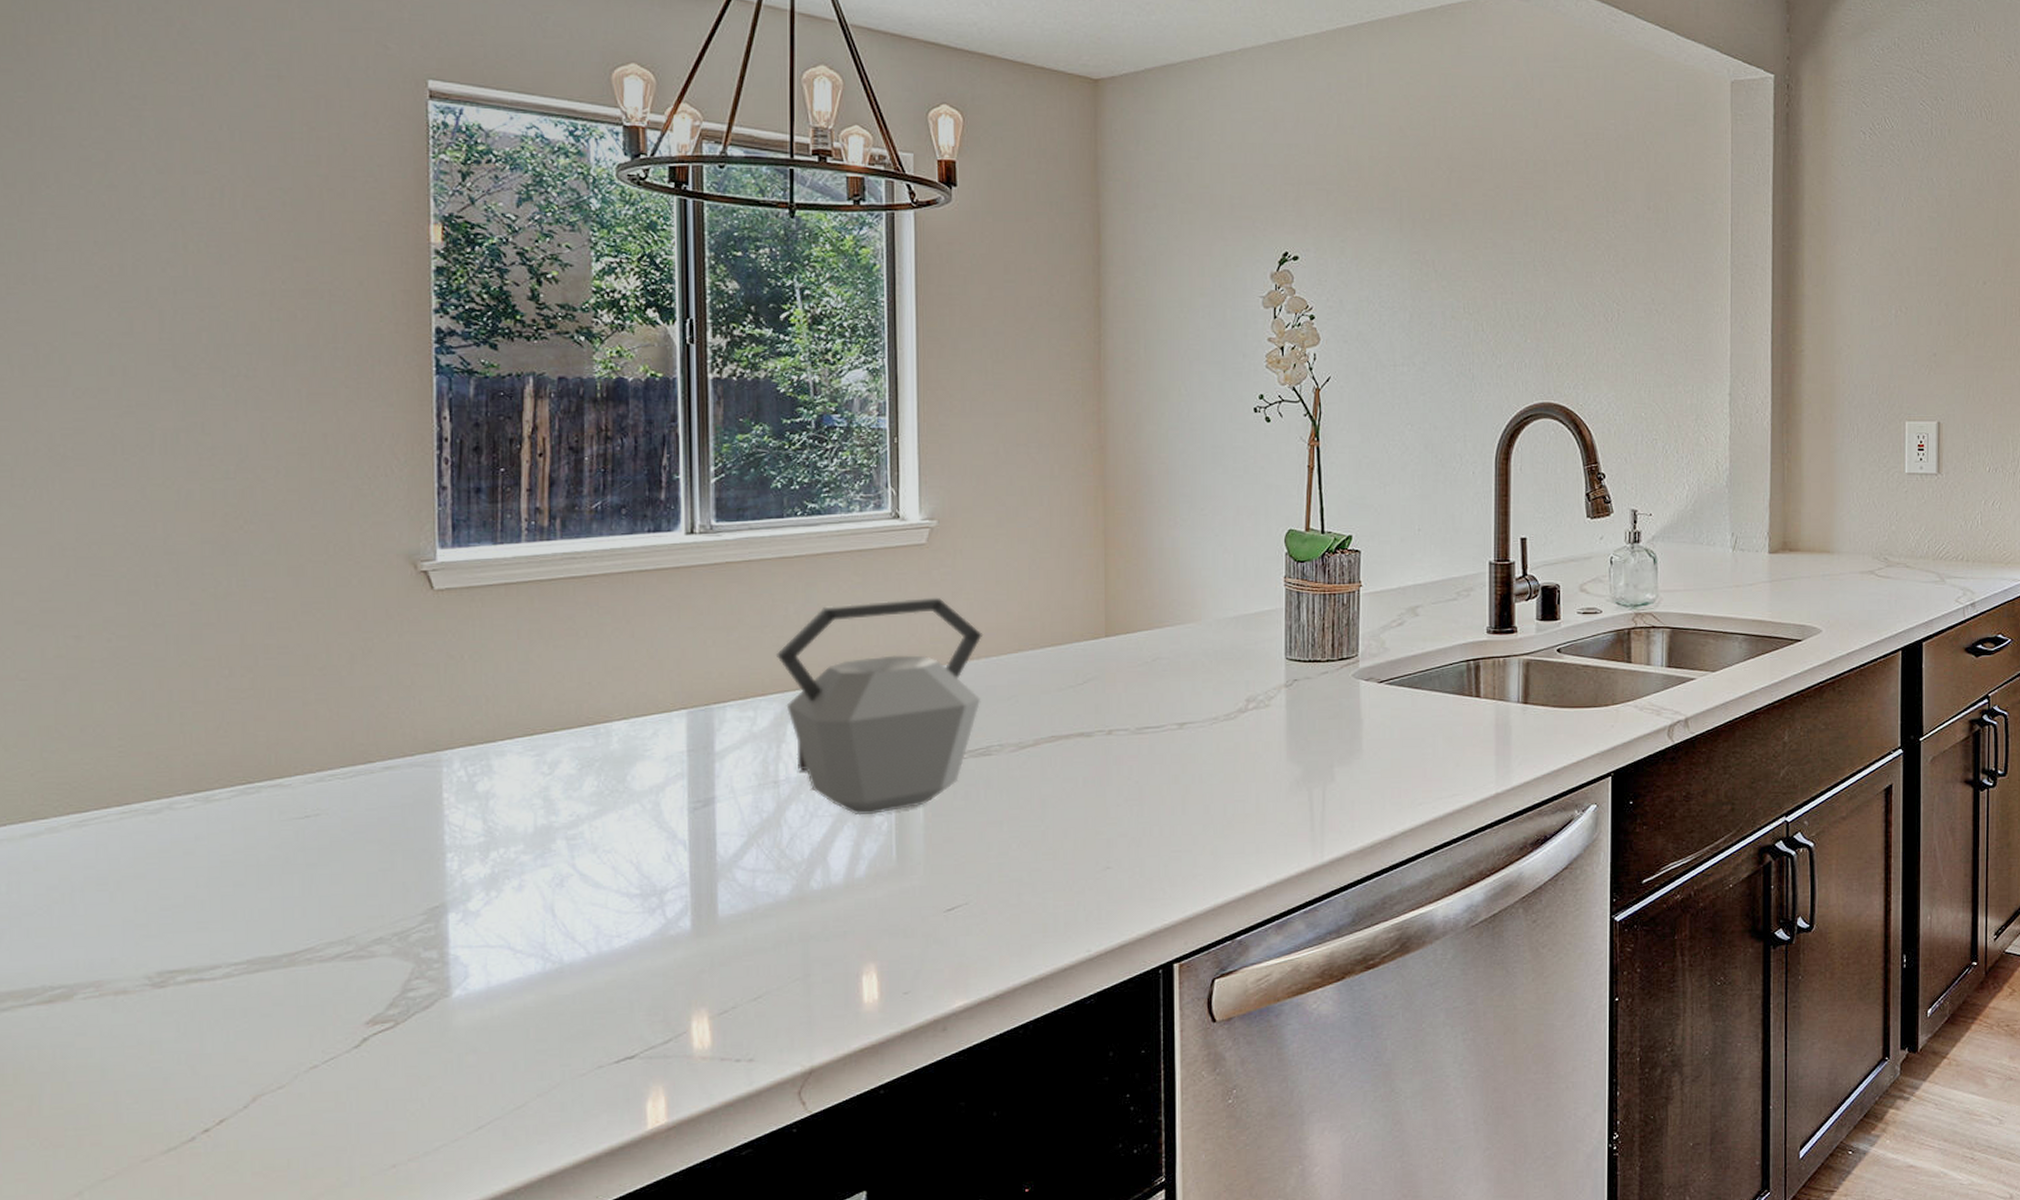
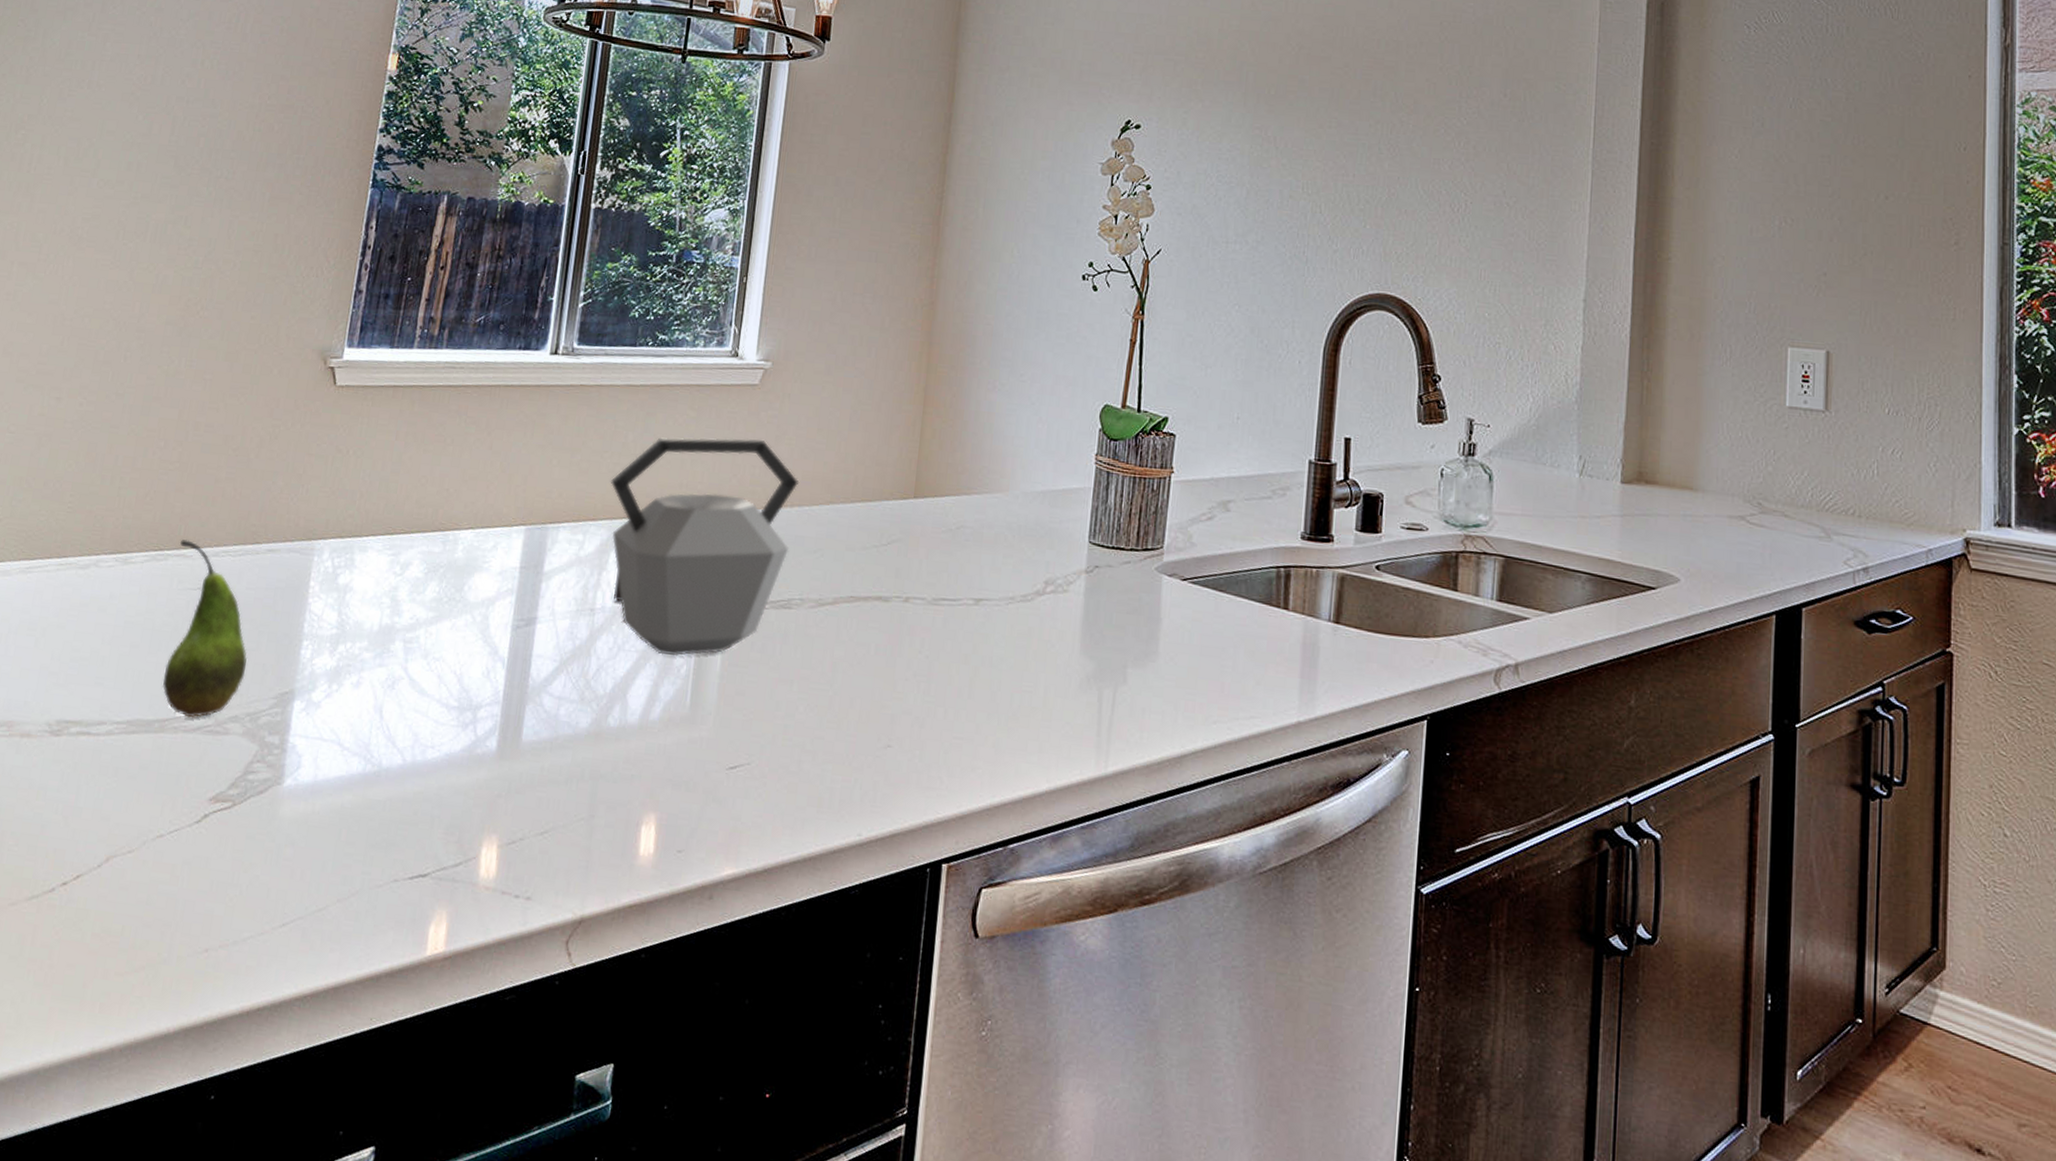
fruit: none [272,768,383,947] -> present [163,539,247,718]

